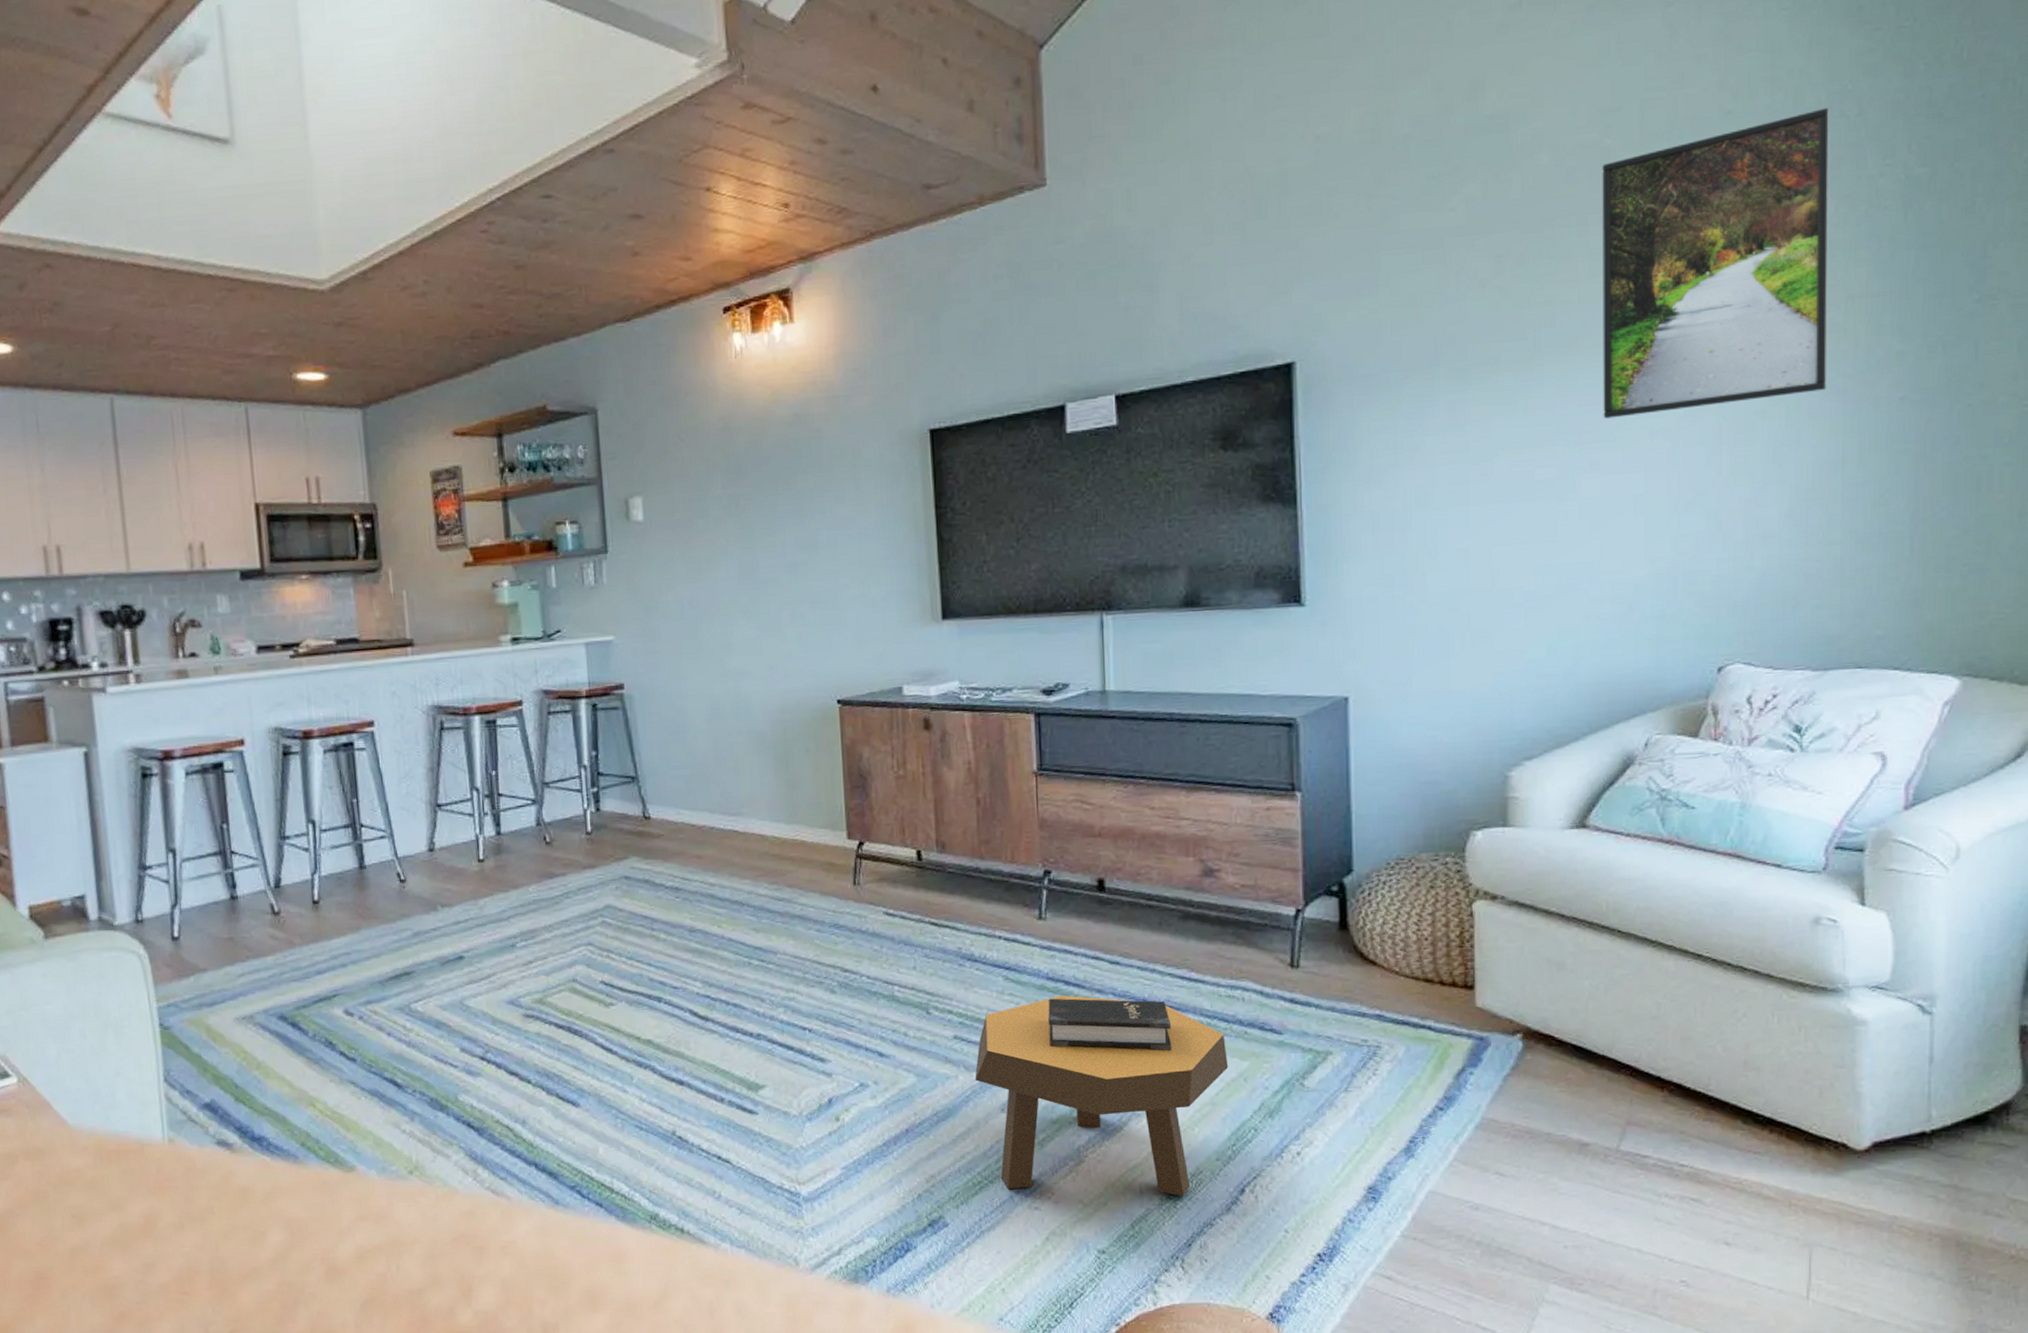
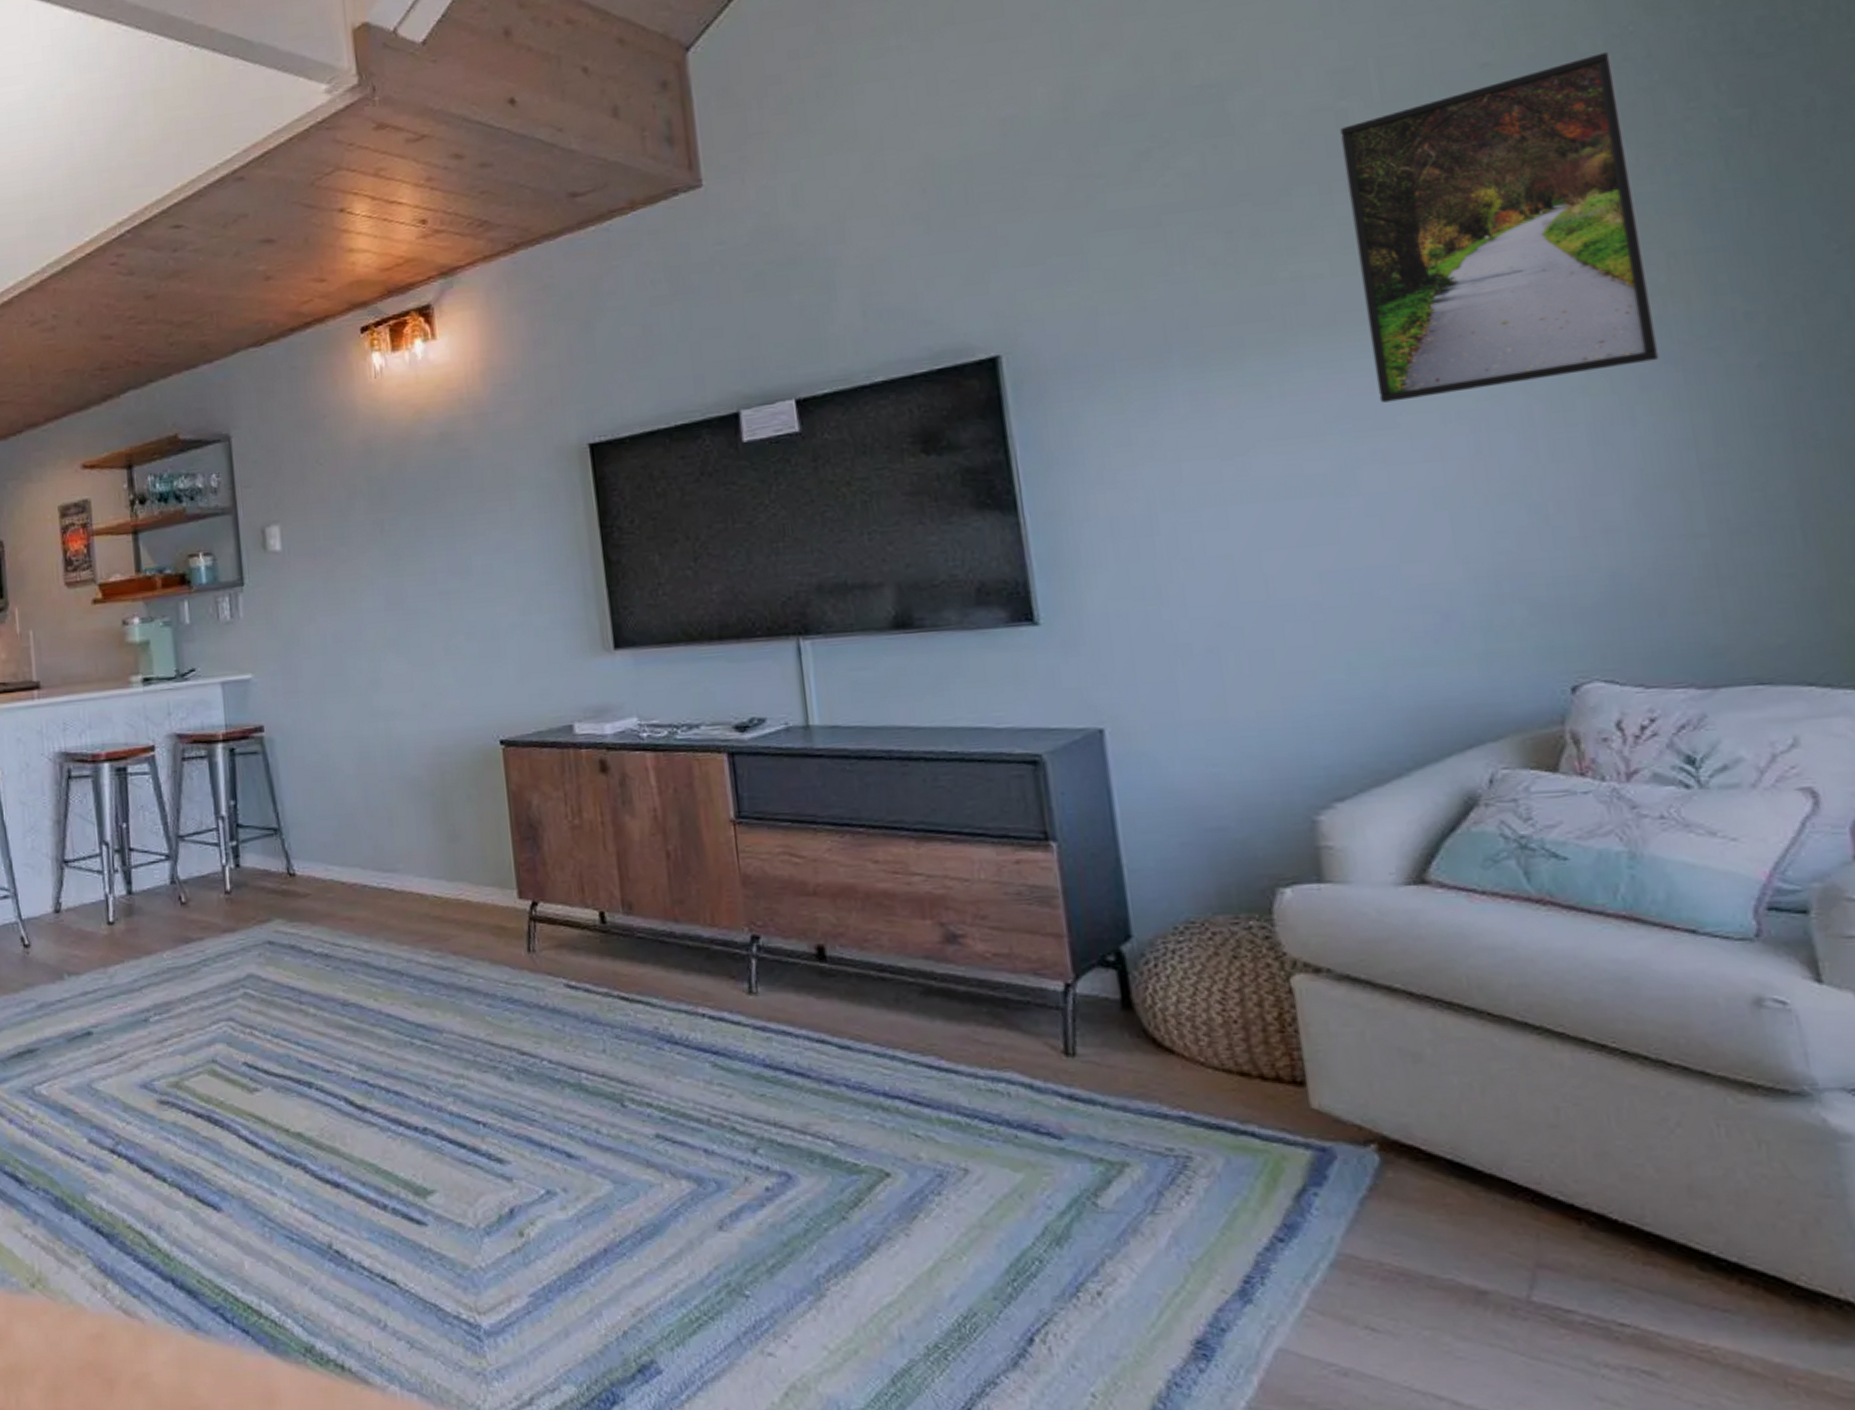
footstool: present [974,995,1229,1197] -> none [683,1086,999,1346]
hardback book: present [1048,998,1172,1051] -> none [767,1090,925,1158]

